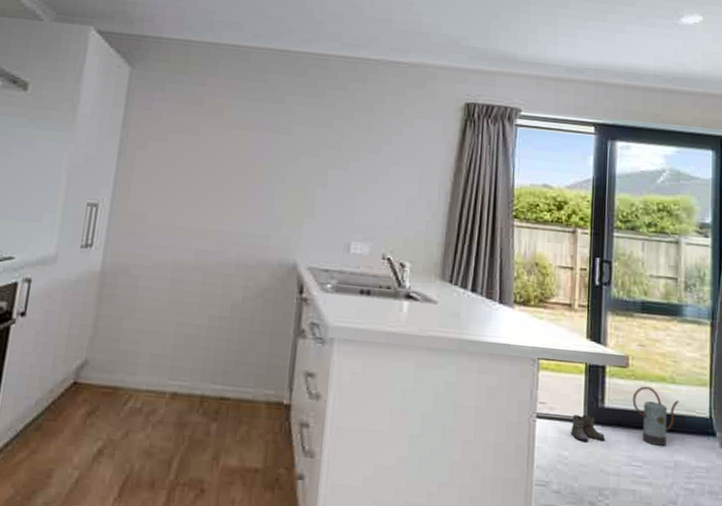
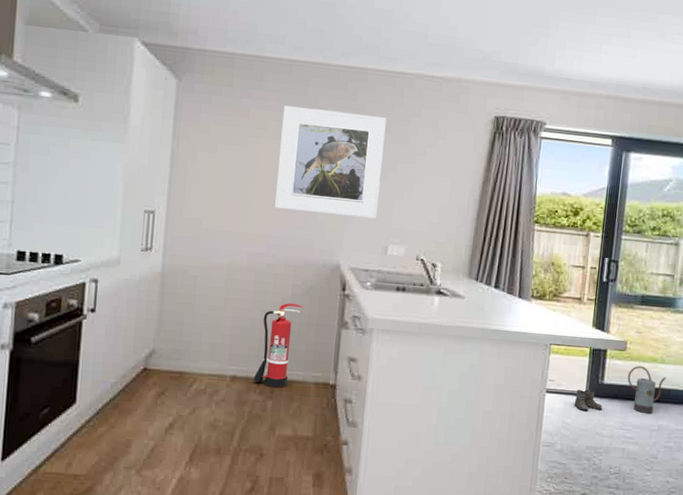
fire extinguisher: none [196,307,255,408] -> present [253,303,303,388]
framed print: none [226,93,349,213] -> present [274,105,386,219]

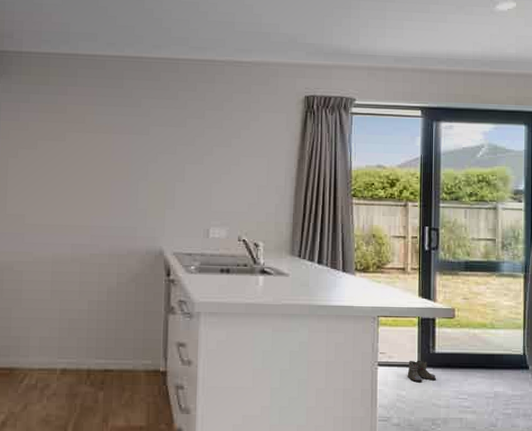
fire extinguisher: present [253,303,303,388] -> none [83,291,129,378]
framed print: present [274,105,386,219] -> none [95,99,200,203]
watering can: present [627,366,667,414] -> none [458,332,498,380]

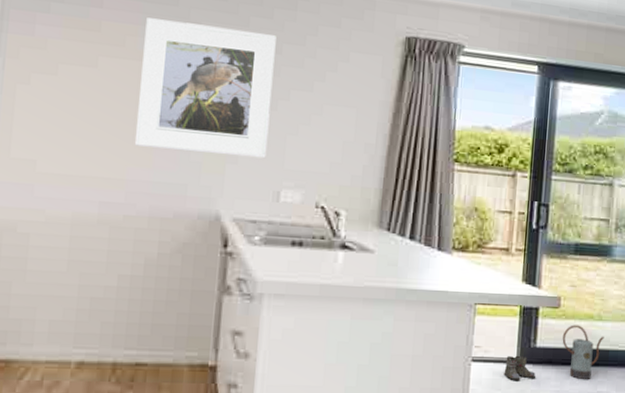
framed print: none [95,99,200,203] -> present [134,17,276,159]
watering can: none [458,332,498,380] -> present [562,325,605,379]

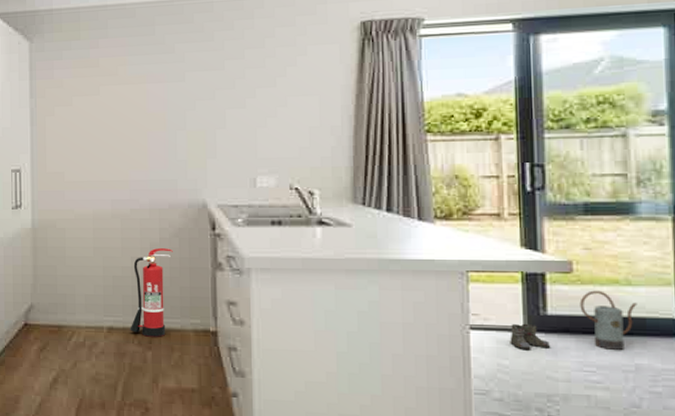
fire extinguisher: none [107,264,173,374] -> present [130,247,173,337]
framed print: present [134,17,276,159] -> none [132,44,240,153]

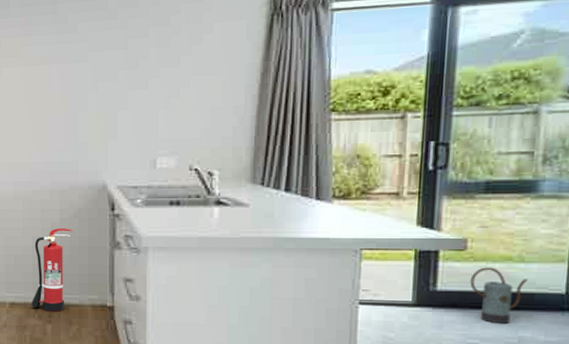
boots: present [510,323,550,351] -> none [397,298,436,324]

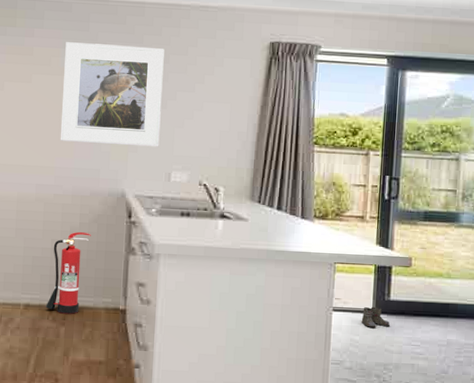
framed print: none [33,21,142,135] -> present [60,42,164,147]
boots: none [397,298,436,324] -> present [361,306,390,329]
watering can: present [470,267,528,323] -> none [414,281,453,329]

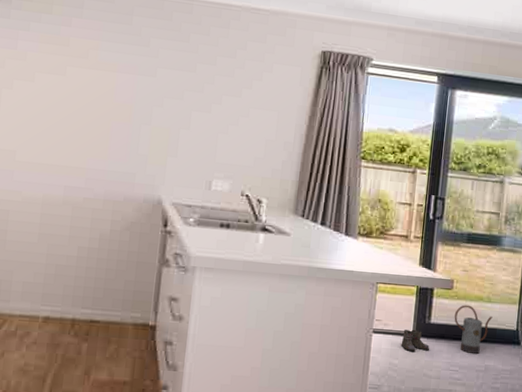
fire extinguisher: present [45,231,91,314] -> none [67,239,122,329]
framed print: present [60,42,164,147] -> none [93,35,212,153]
watering can: none [414,281,453,329] -> present [454,305,493,354]

